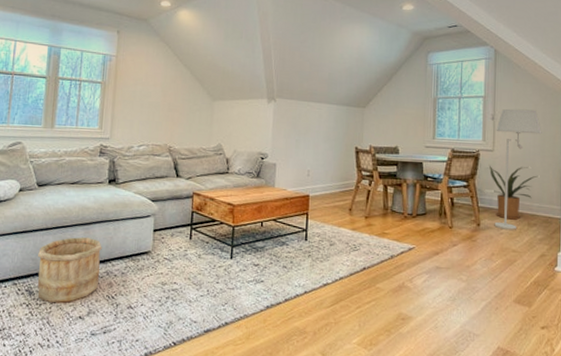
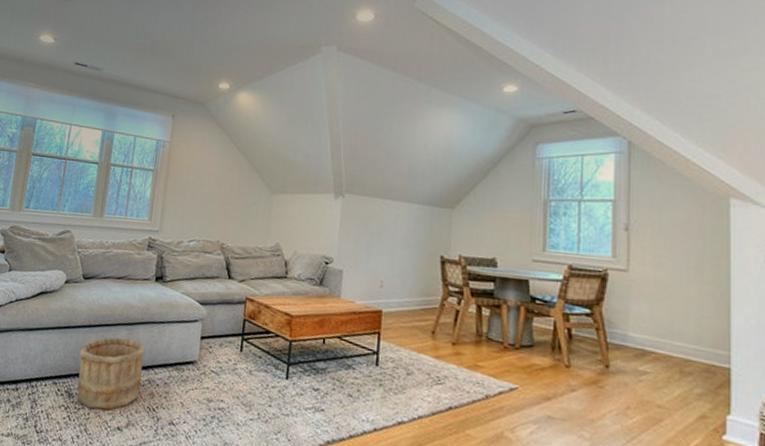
house plant: present [487,165,537,220] -> none [619,289,693,365]
floor lamp: present [494,108,542,231] -> none [630,217,699,380]

